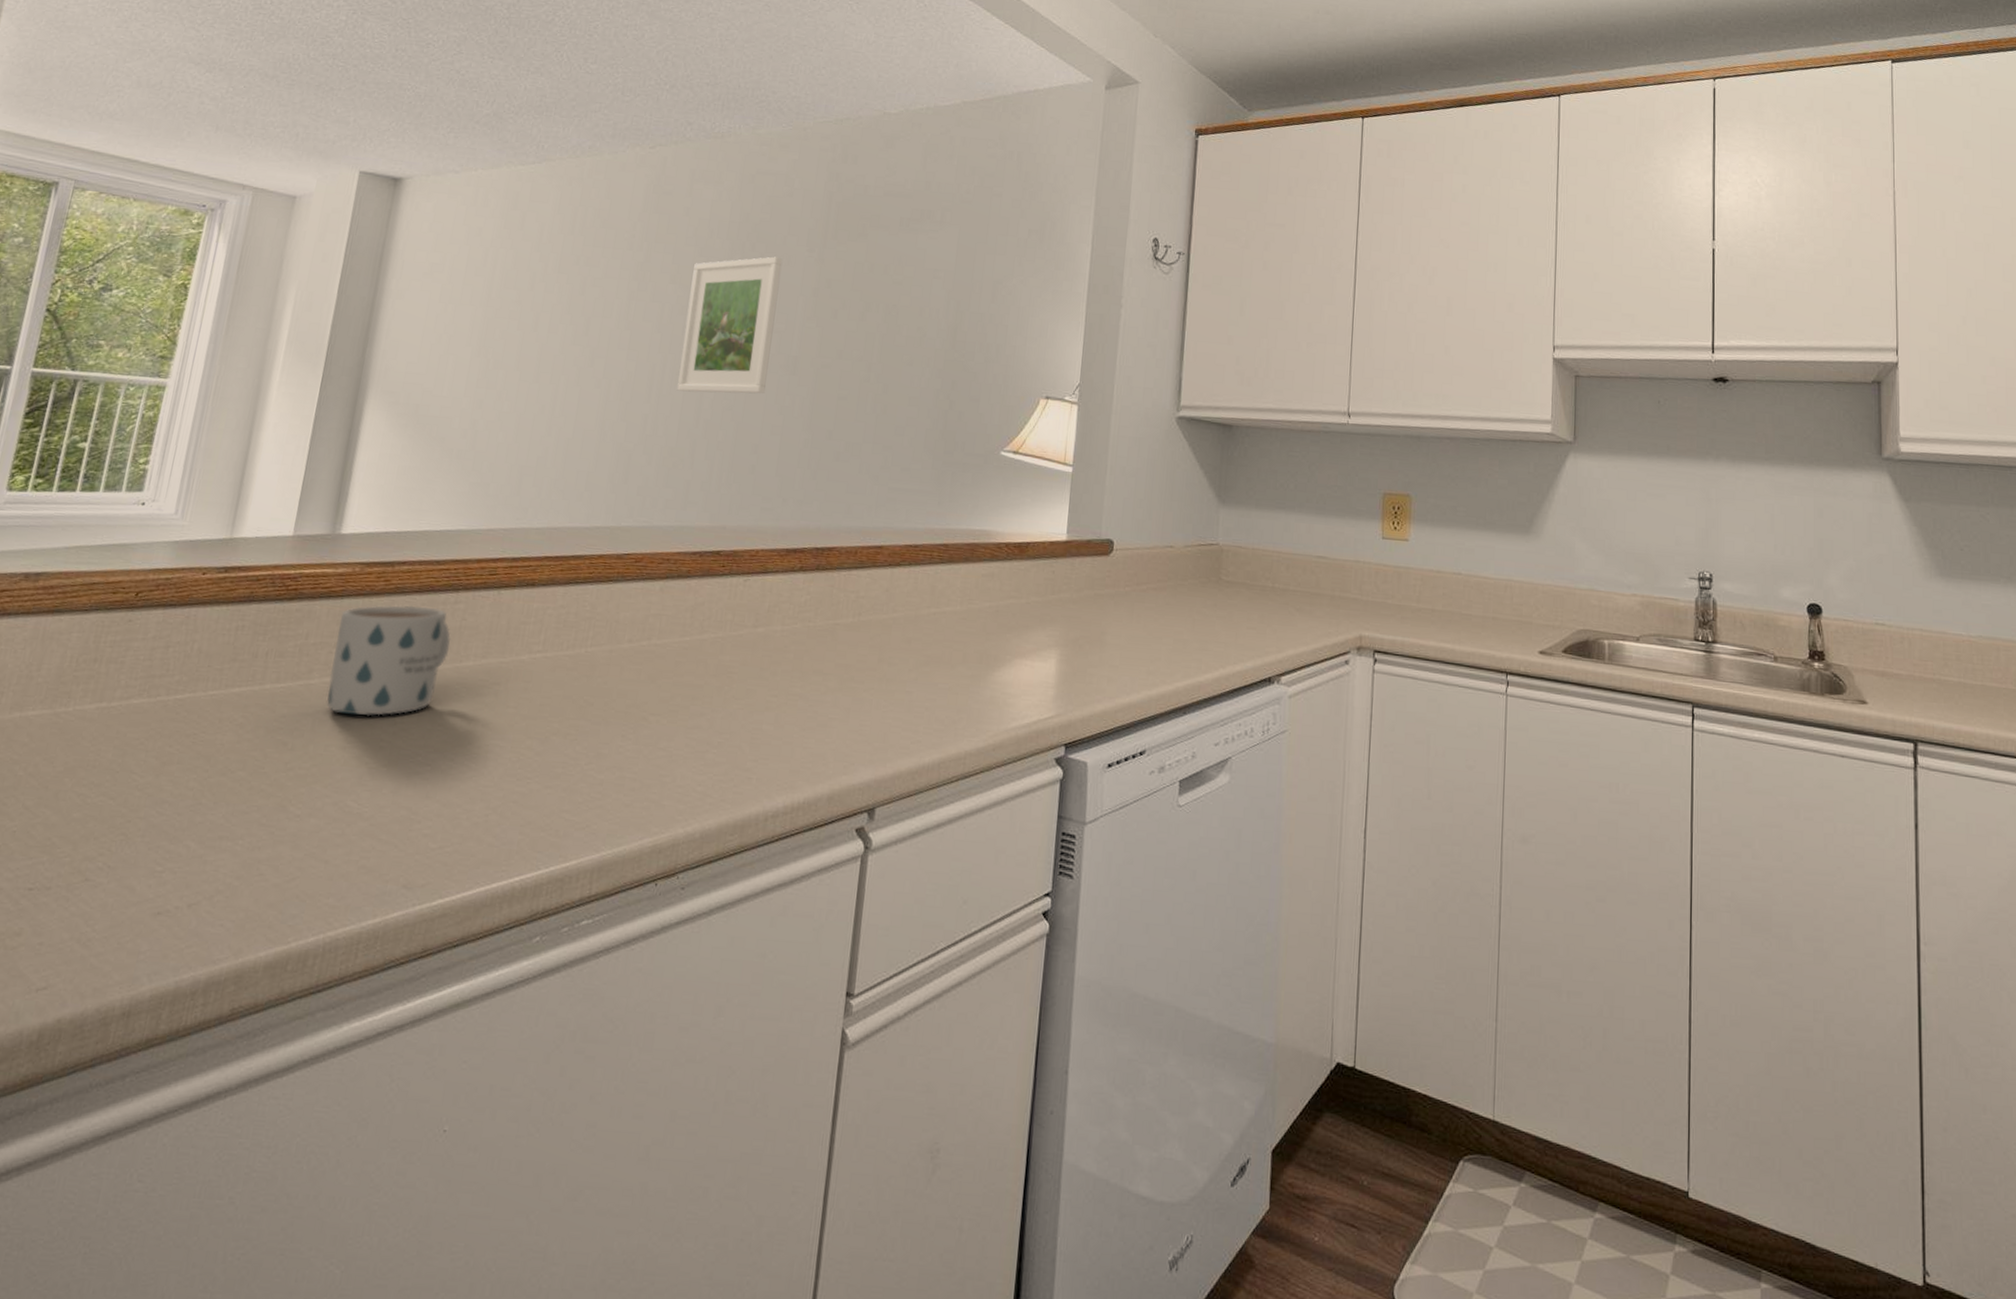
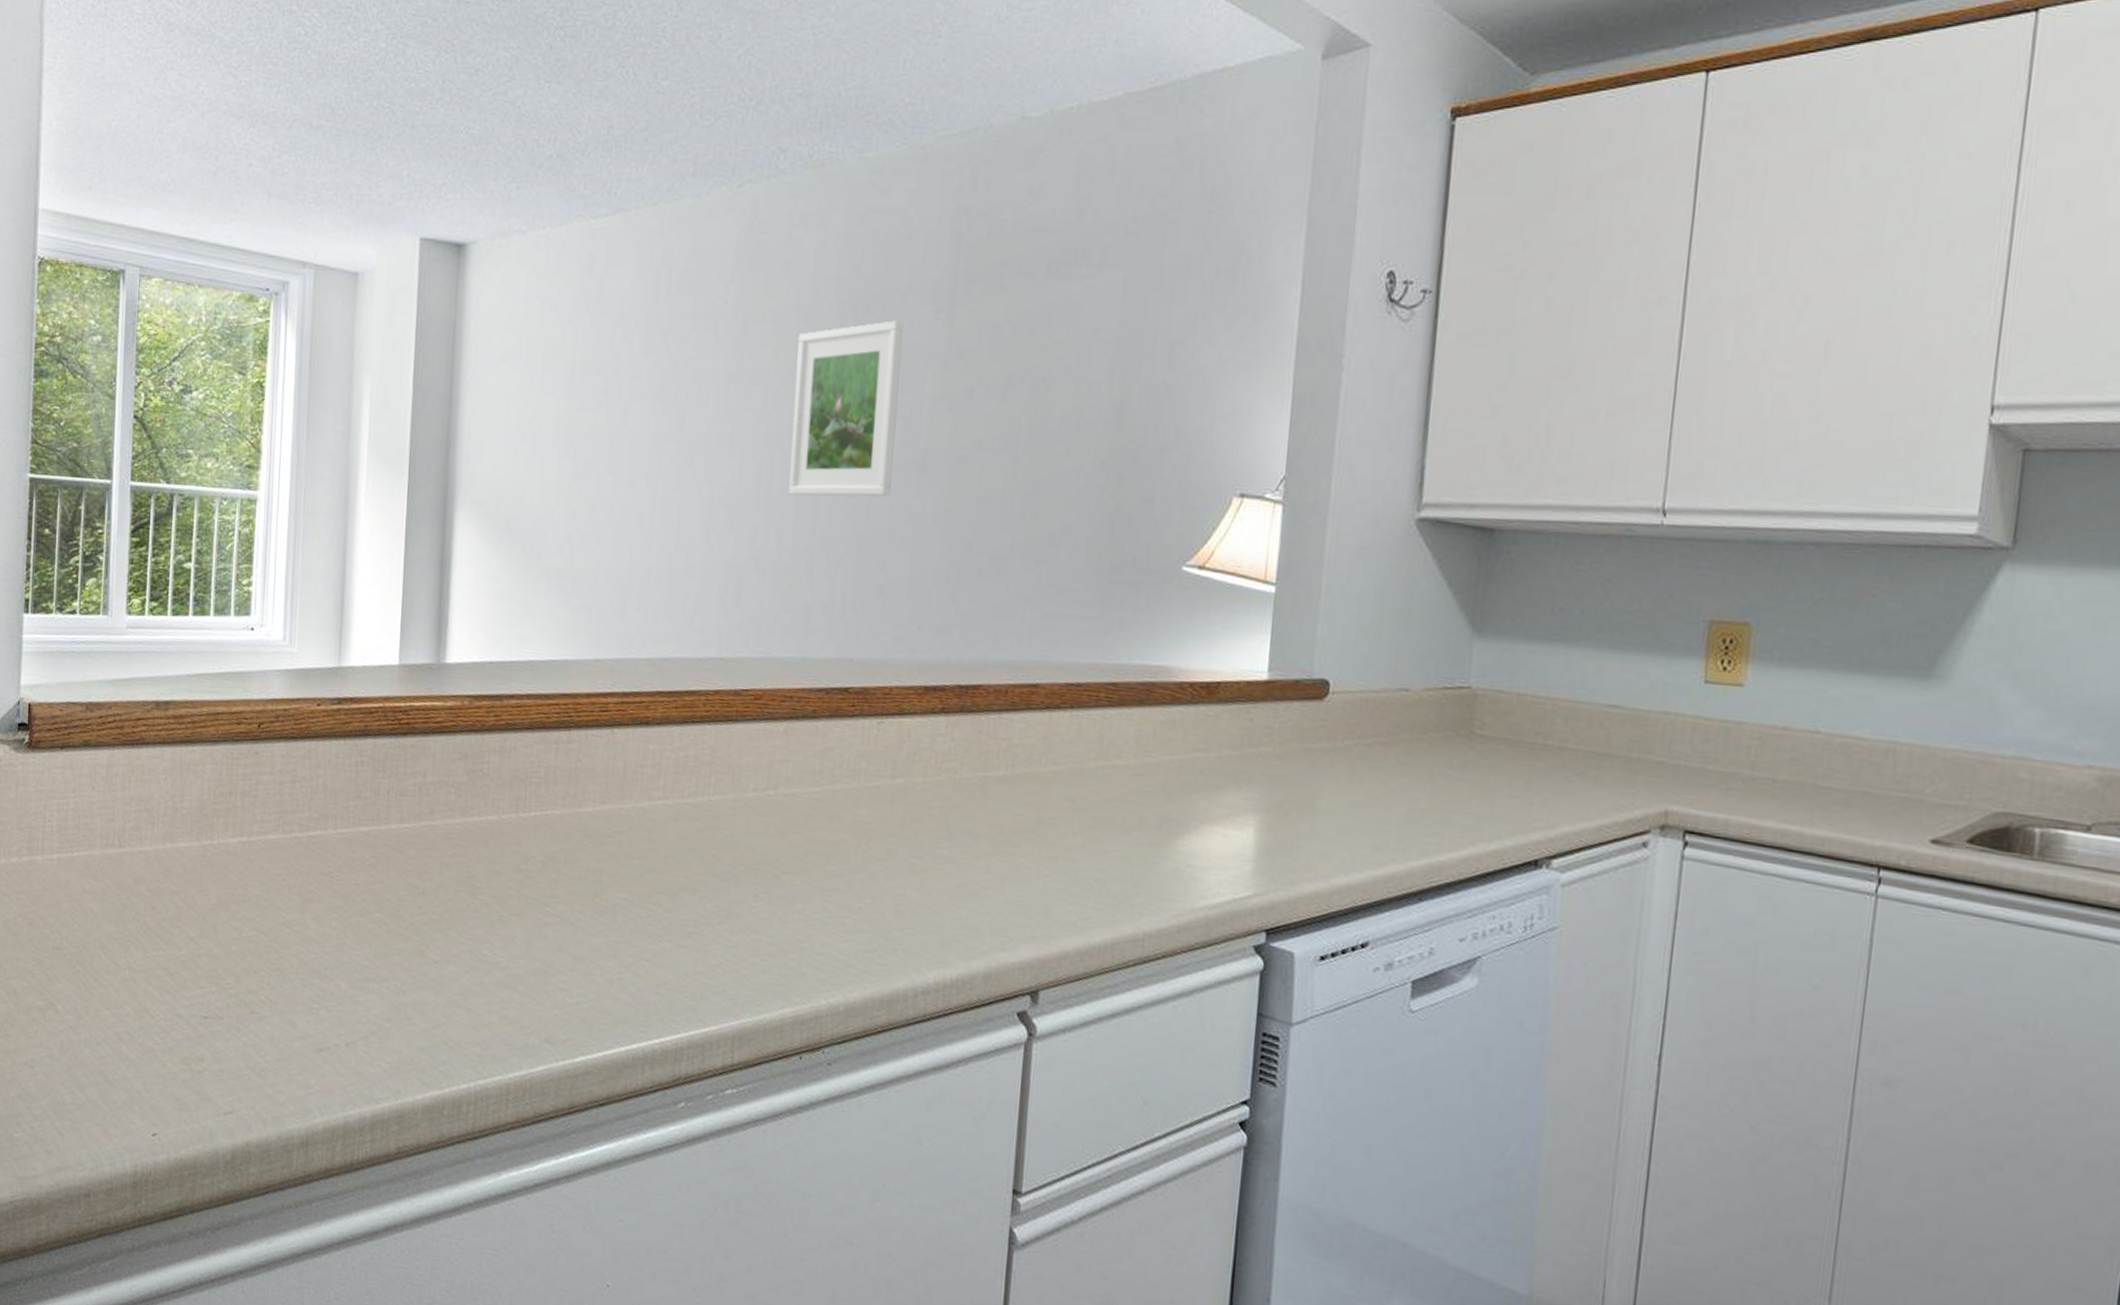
mug: present [327,605,452,716] -> none [451,742,568,862]

